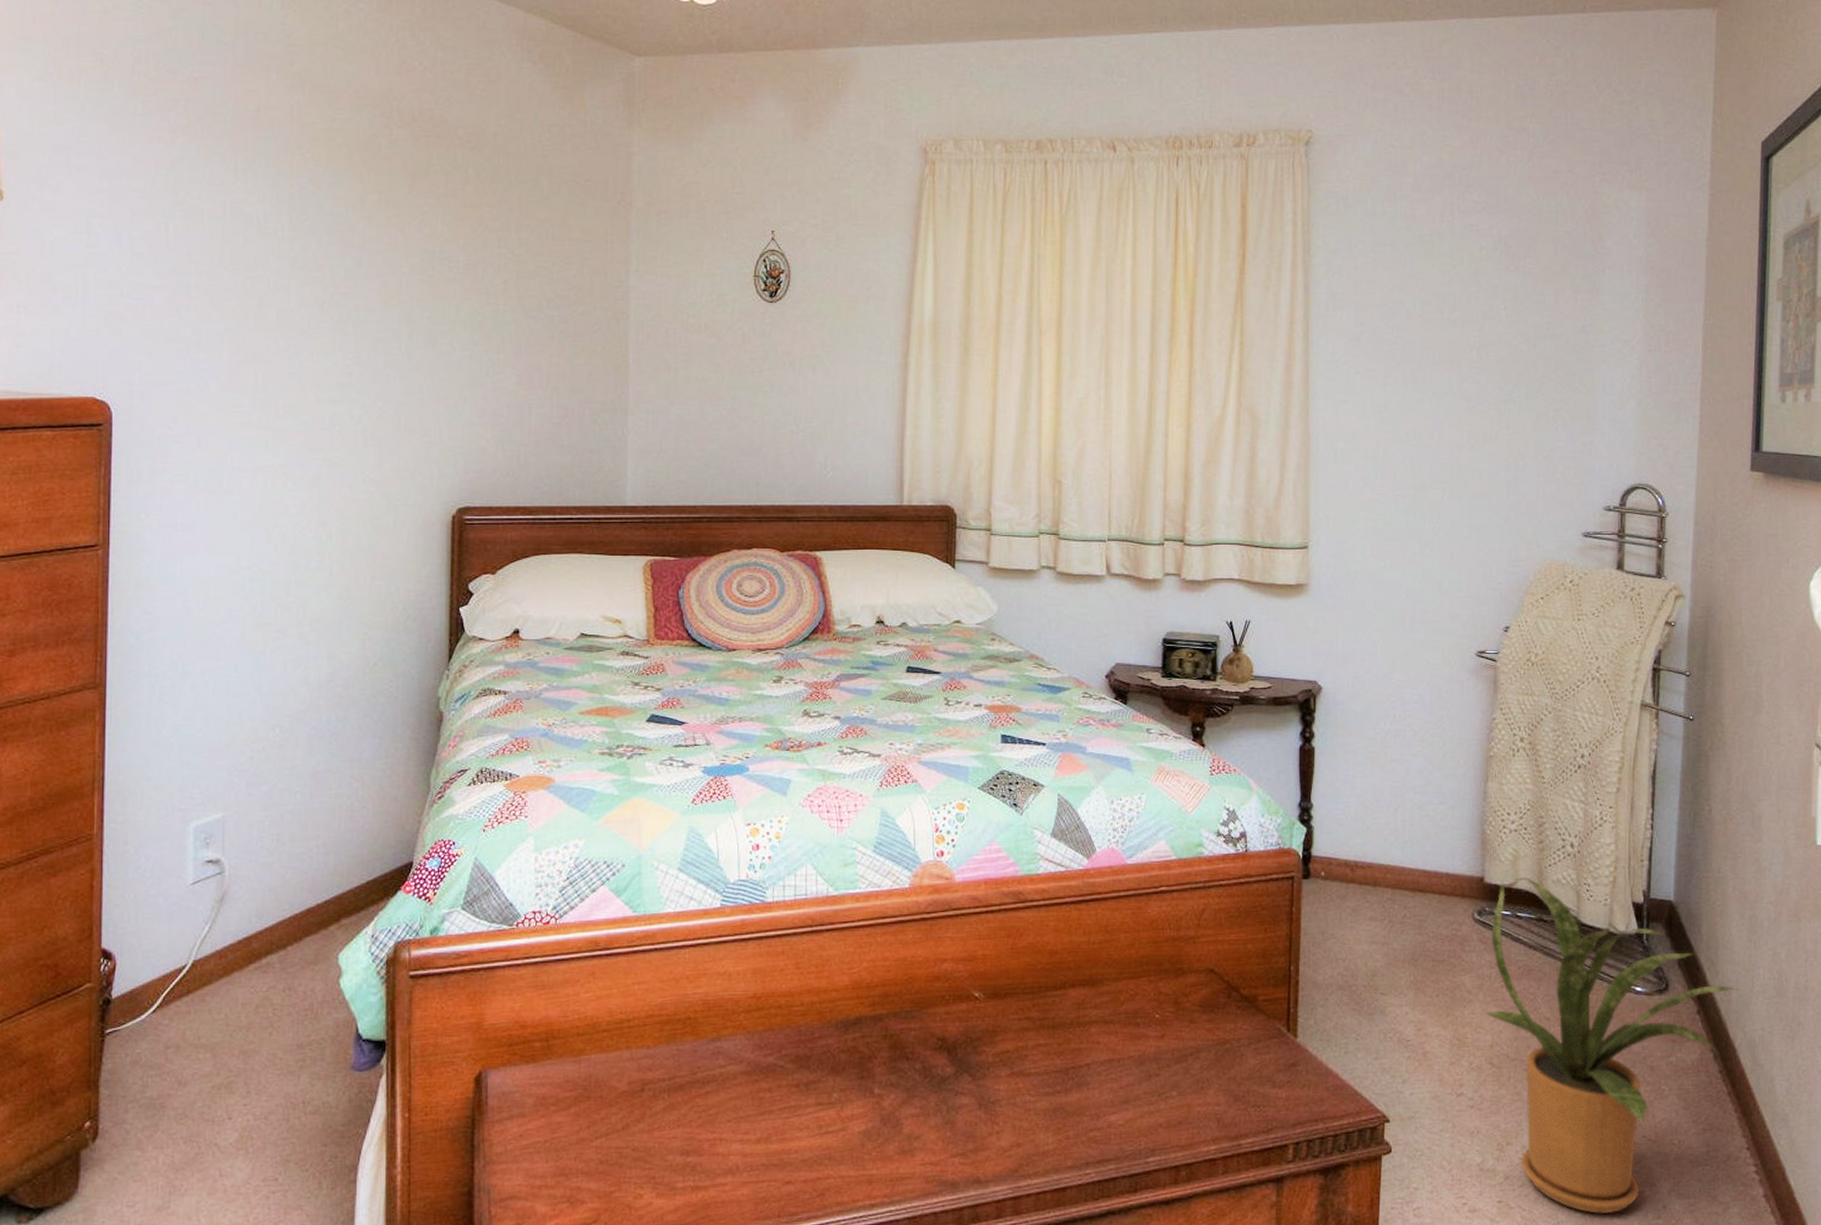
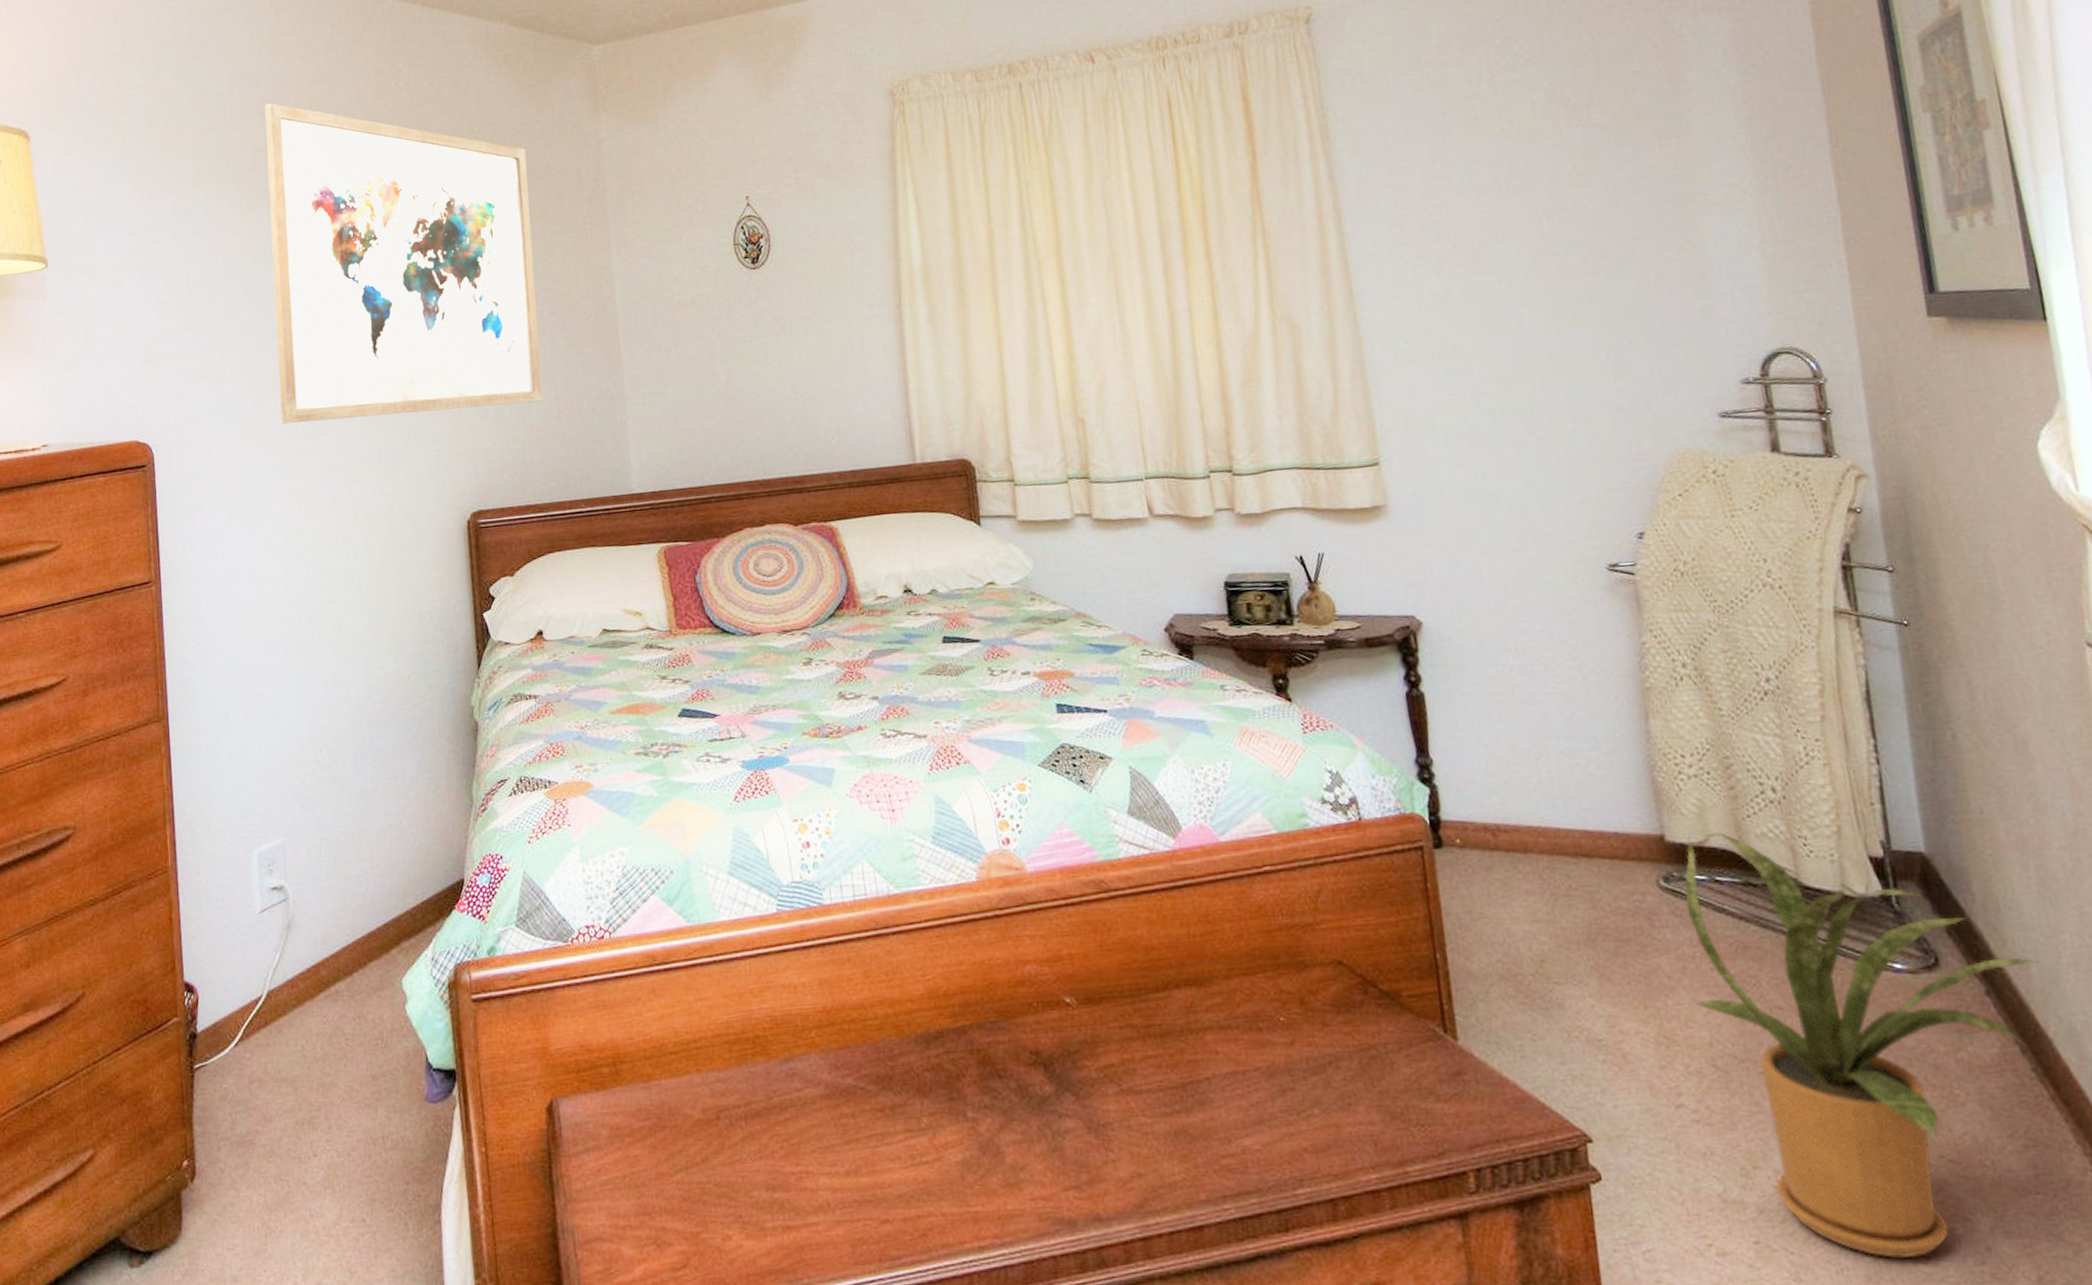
wall art: none [260,61,553,406] -> present [264,103,543,424]

